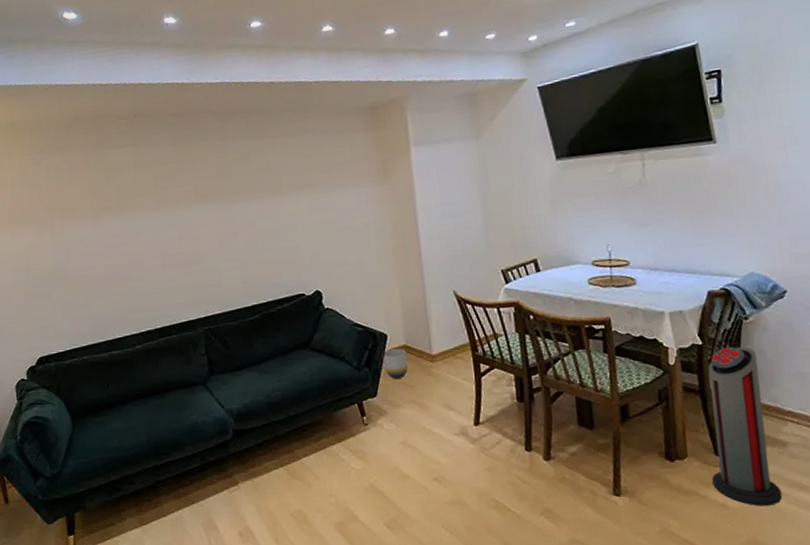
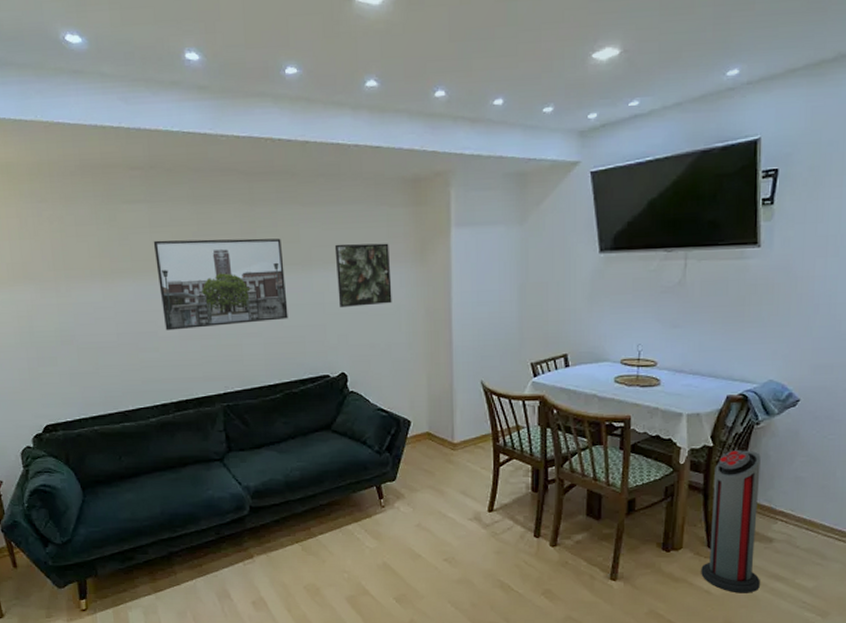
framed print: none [137,169,263,261] -> present [153,238,288,331]
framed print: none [302,166,360,228] -> present [334,243,392,307]
planter: present [384,348,409,379] -> none [405,435,429,464]

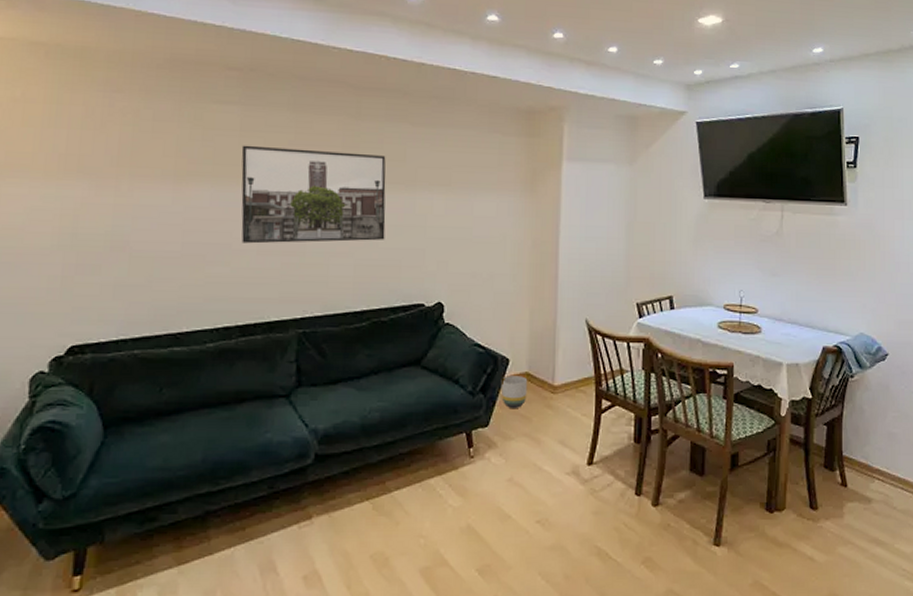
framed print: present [334,243,392,307] -> none [441,167,499,233]
planter: none [405,435,429,464] -> present [501,376,528,408]
air purifier: present [701,450,761,593] -> none [804,403,861,560]

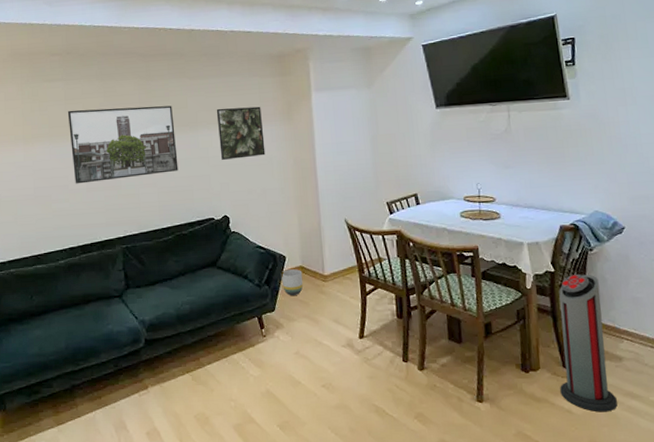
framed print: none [441,167,499,233] -> present [216,106,266,160]
air purifier: none [804,403,861,560] -> present [559,274,617,412]

